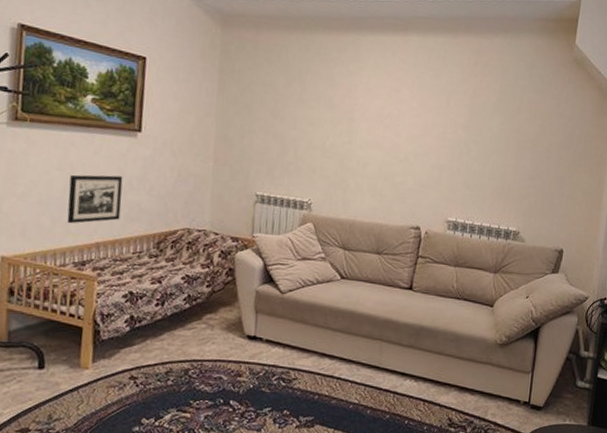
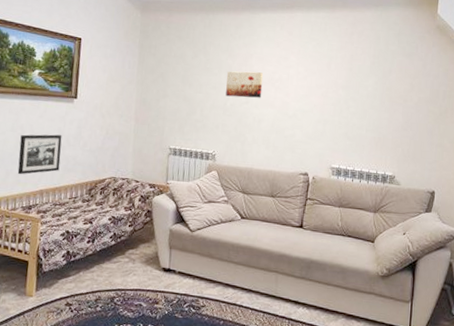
wall art: none [324,104,371,138] -> present [225,71,264,98]

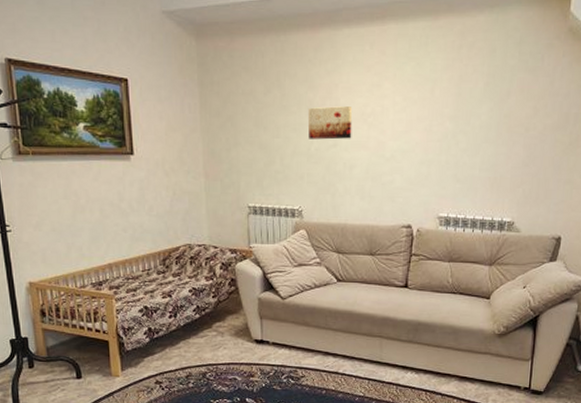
picture frame: present [17,134,62,175] -> none [76,199,126,248]

